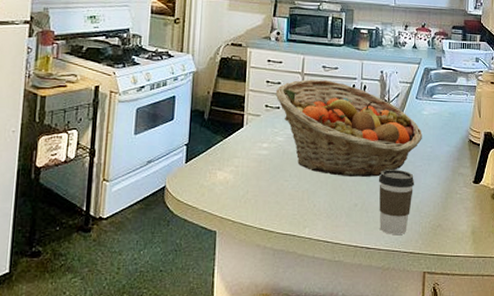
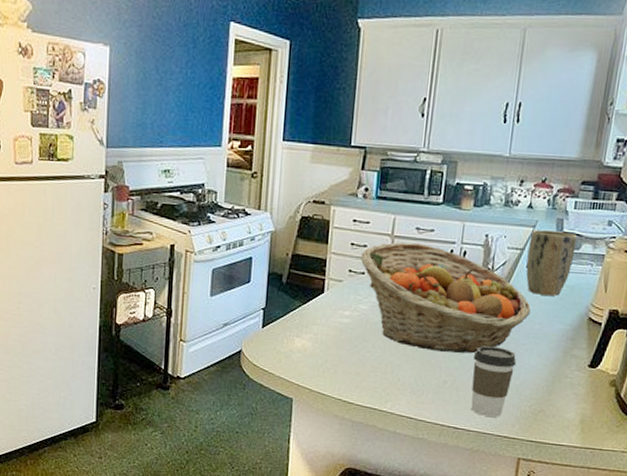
plant pot: none [415,66,453,122] -> present [526,230,577,296]

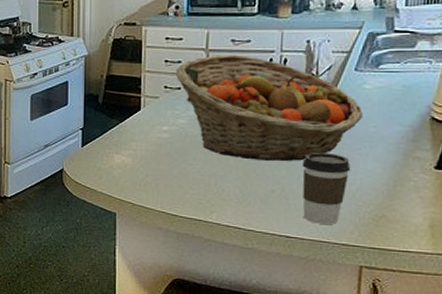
plant pot: present [526,230,577,296] -> none [354,30,411,97]

